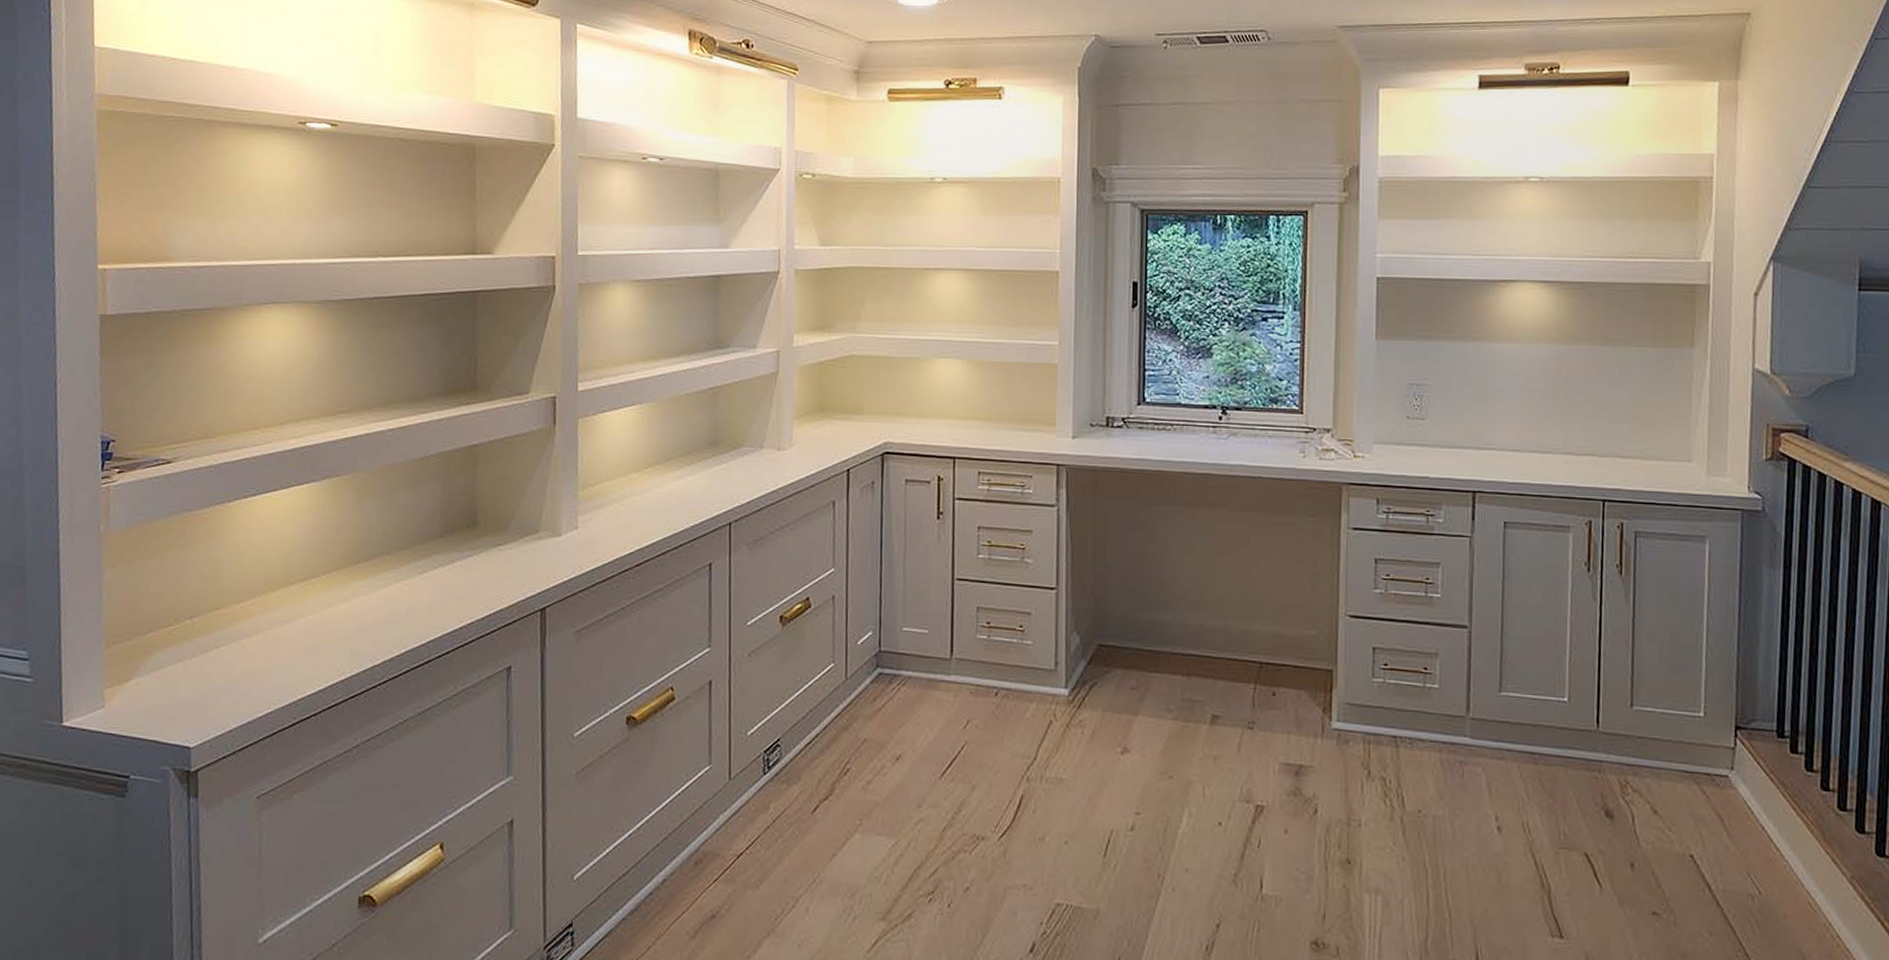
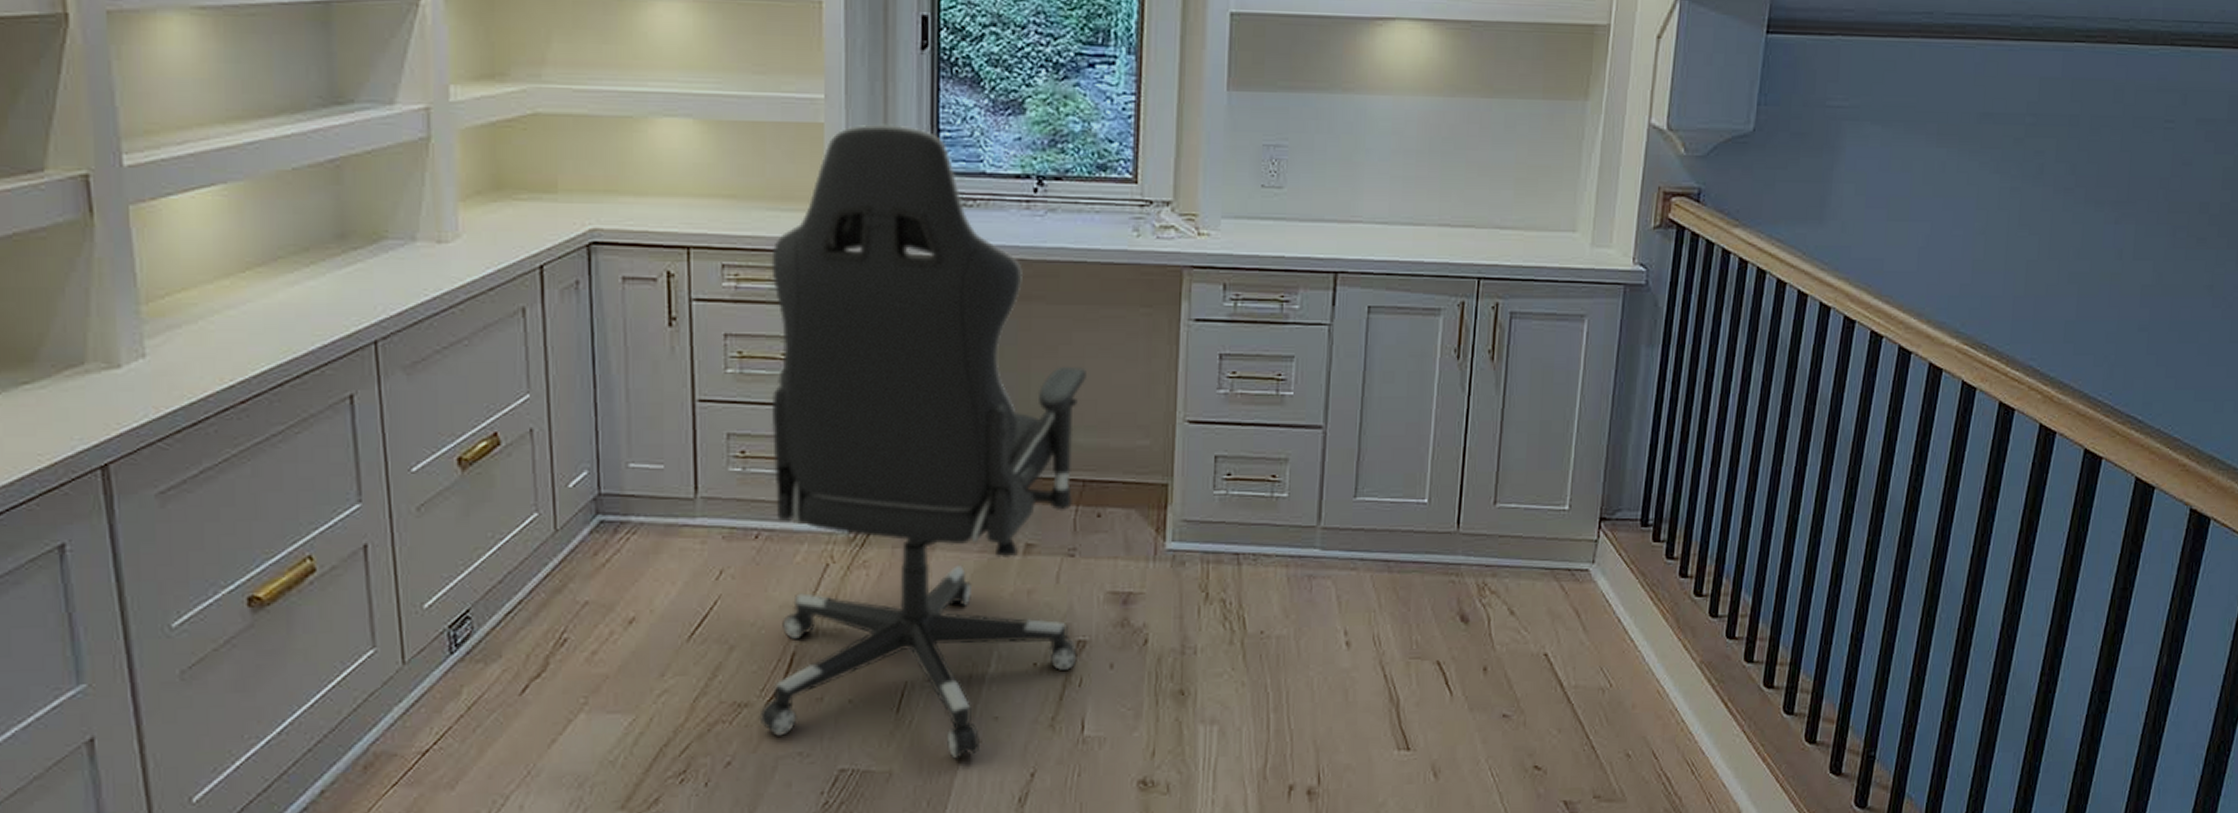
chair: none [993,364,1262,905] -> present [759,123,1087,761]

